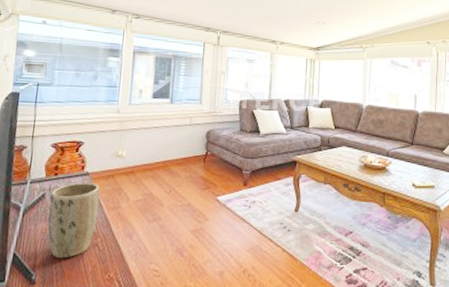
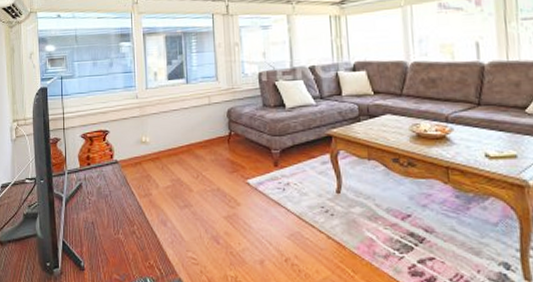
plant pot: present [47,183,100,259] -> none [86,172,131,246]

